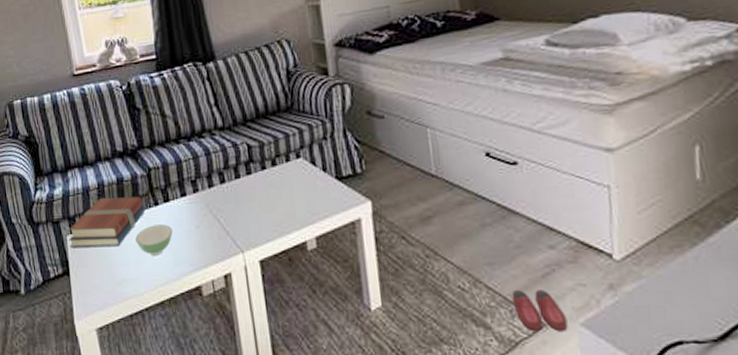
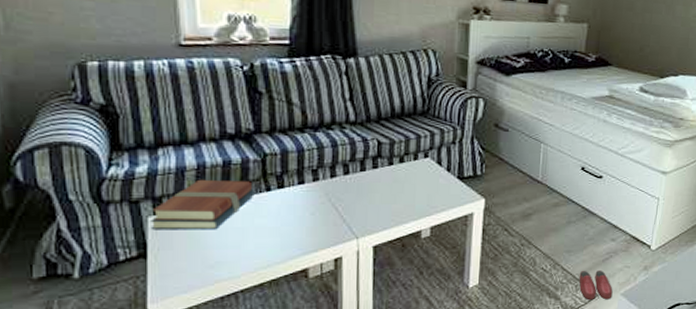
bowl: present [135,224,173,257] -> none [238,210,284,241]

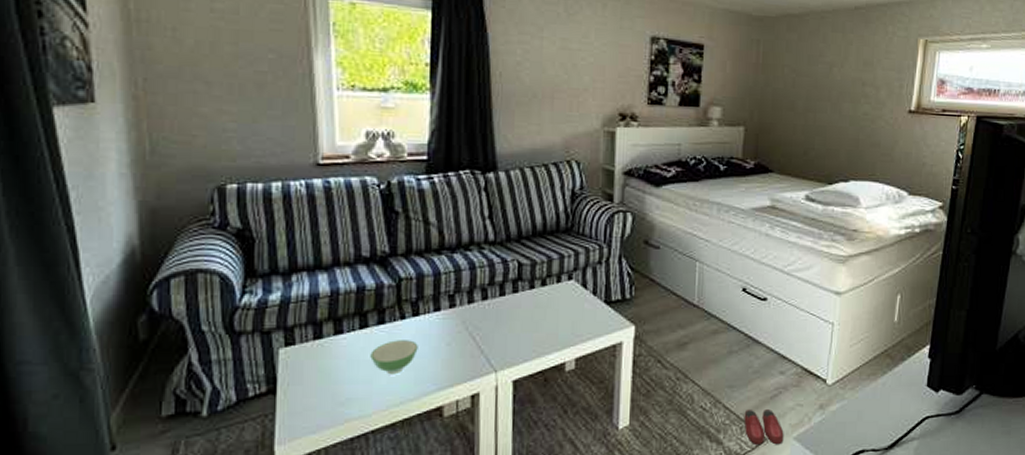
books: present [150,179,255,230] -> none [281,307,389,363]
bowl: none [238,210,284,241] -> present [370,340,418,375]

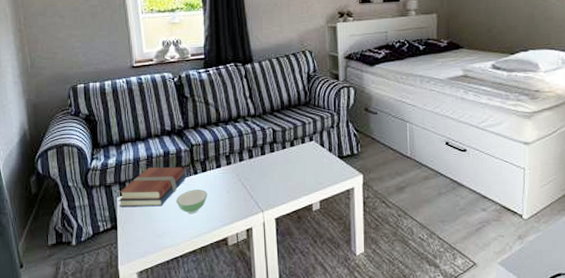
books: none [281,307,389,363] -> present [118,166,186,207]
slippers: present [744,409,784,445] -> none [455,239,490,269]

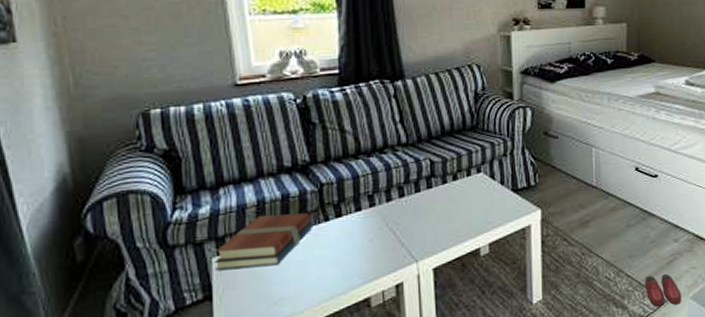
bowl: present [176,189,208,215] -> none [299,239,343,273]
slippers: none [455,239,490,269] -> present [645,274,682,307]

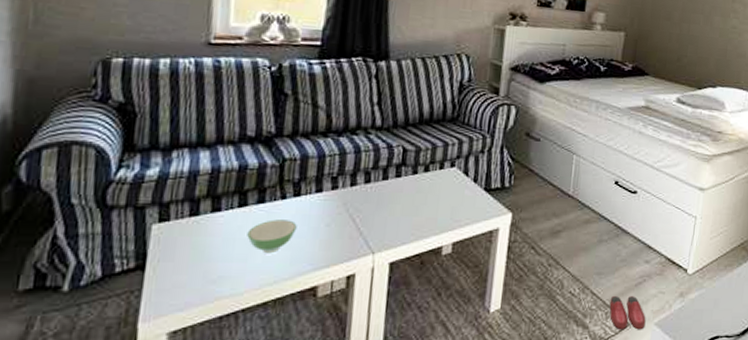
books: present [214,213,314,270] -> none [153,184,269,241]
bowl: none [299,239,343,273] -> present [247,219,297,254]

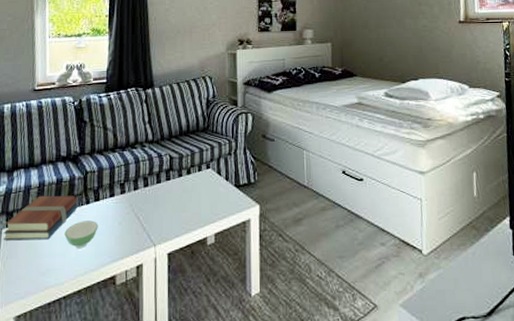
books: none [153,184,269,241] -> present [3,195,78,241]
slippers: present [609,295,646,330] -> none [354,277,391,312]

